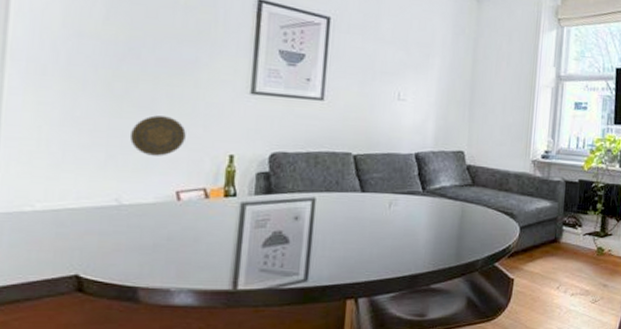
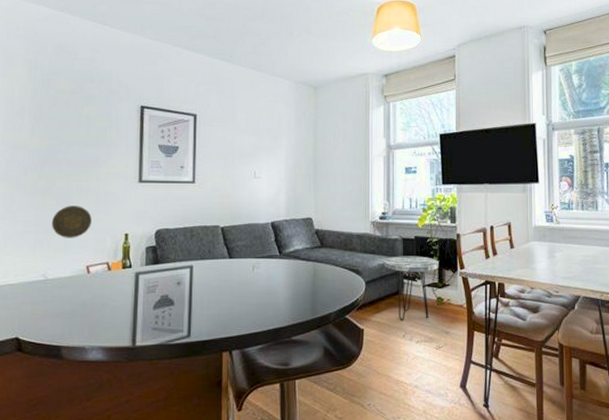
side table: none [542,200,603,271] -> present [383,256,439,320]

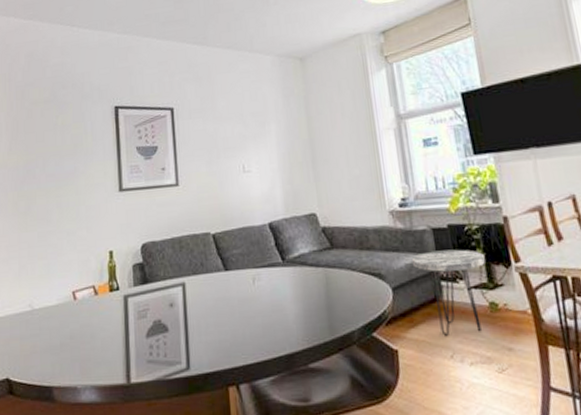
decorative plate: present [51,206,92,238] -> none [34,224,74,262]

